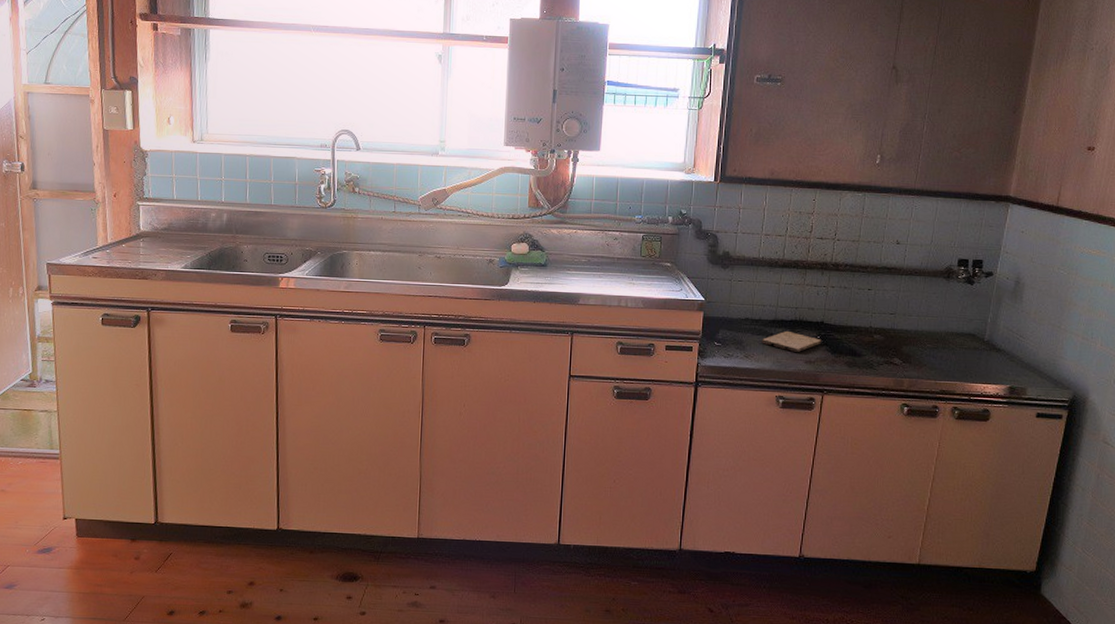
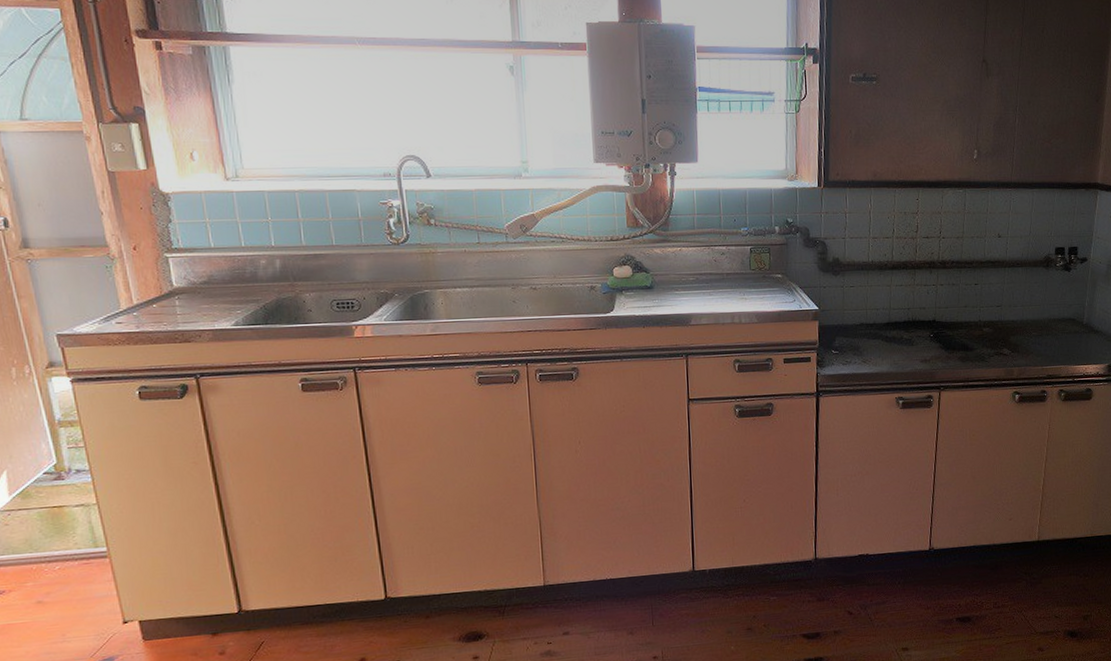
cutting board: present [761,330,822,353] -> none [877,332,935,353]

